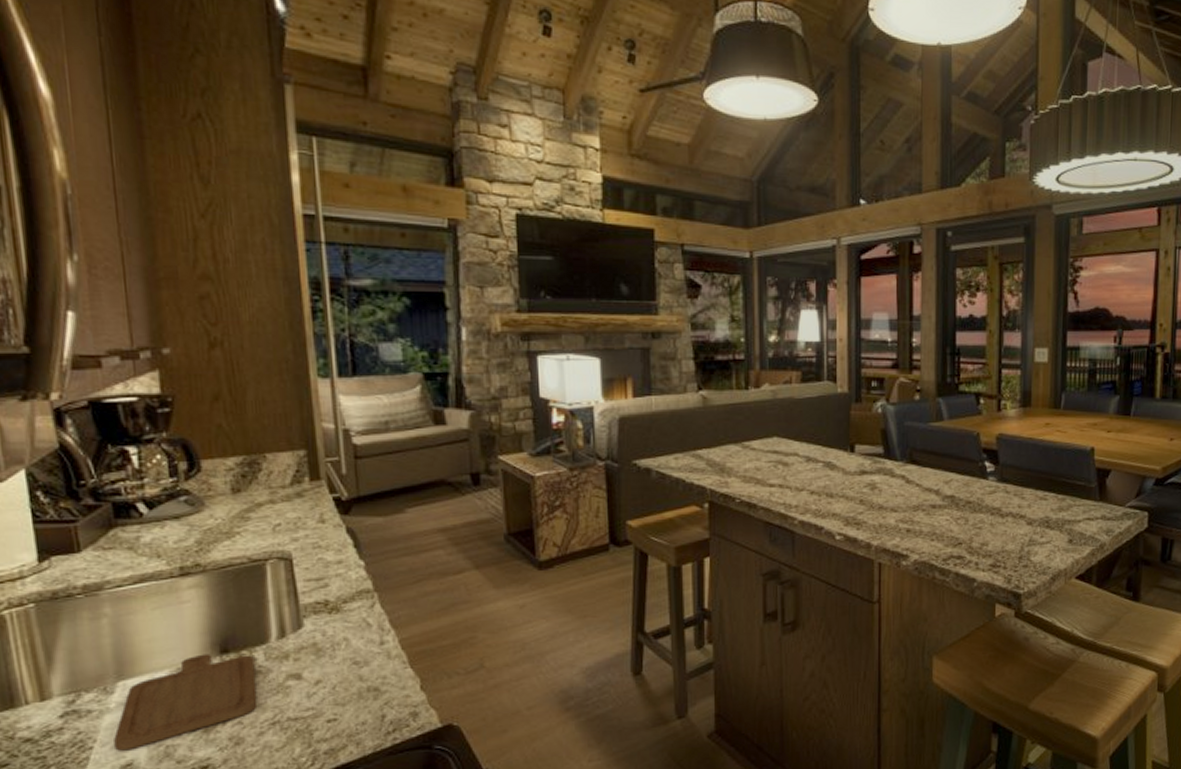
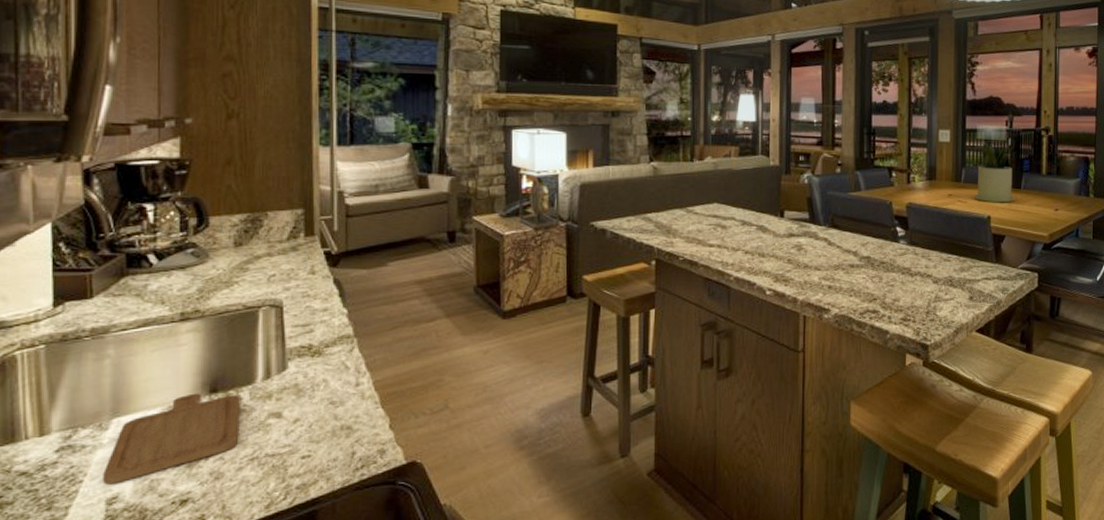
planter: none [1075,362,1124,433] -> present [974,142,1015,203]

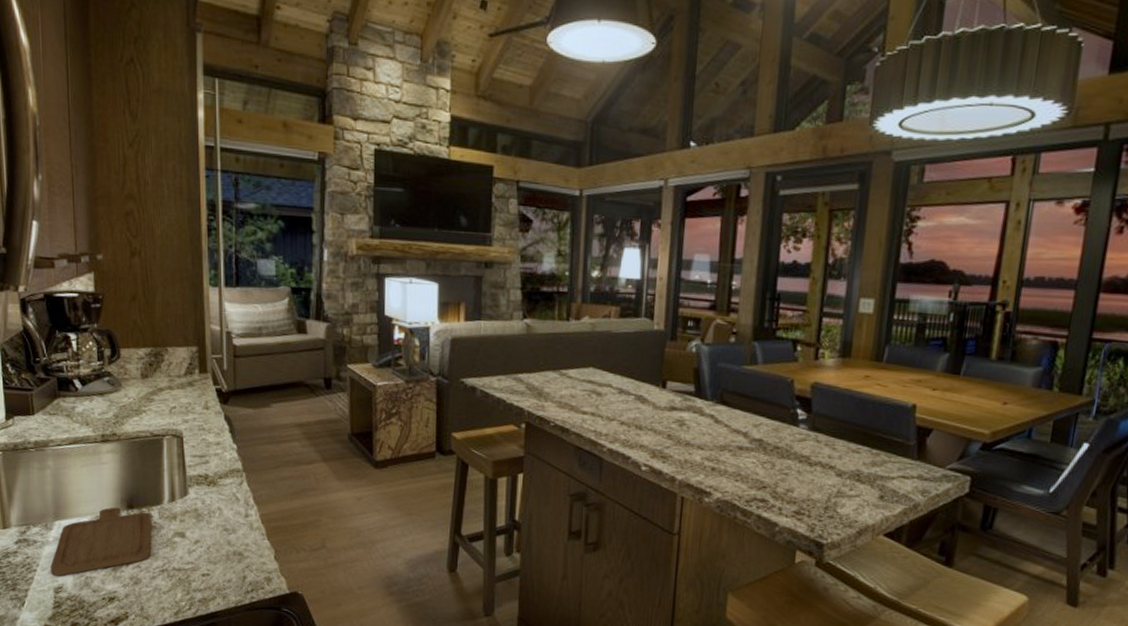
planter: present [974,142,1015,203] -> none [897,316,955,391]

